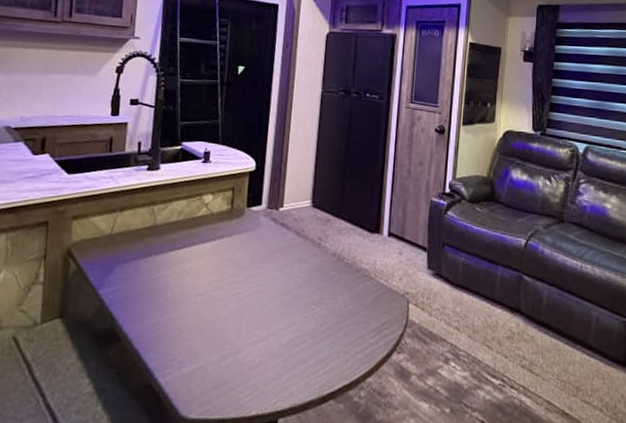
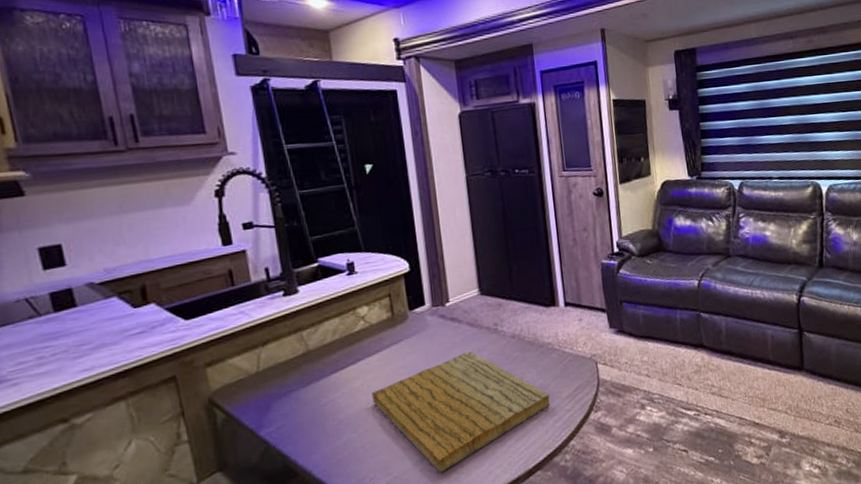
cutting board: none [197,258,357,375] -> present [372,350,550,473]

